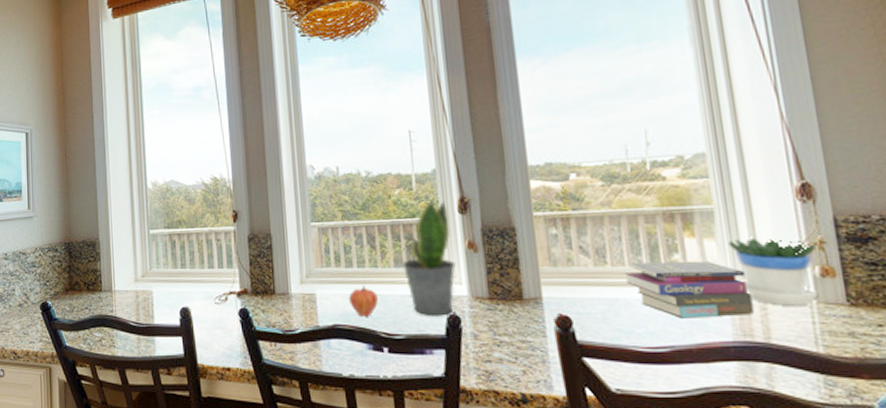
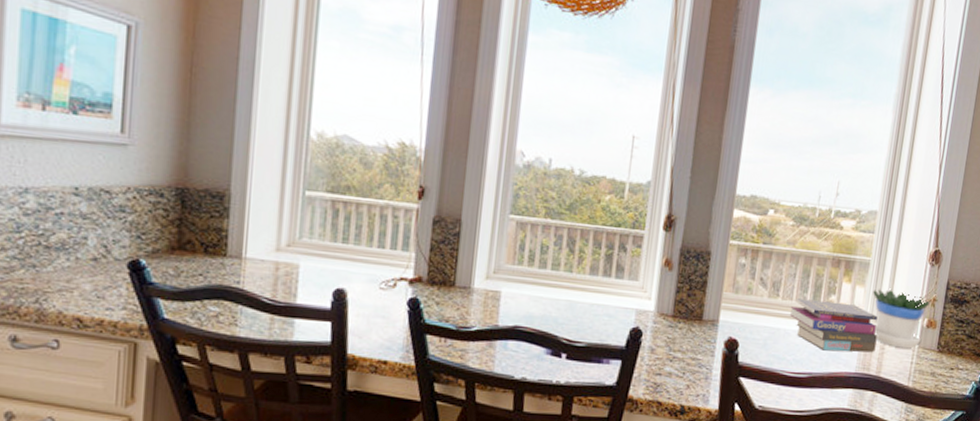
fruit: present [348,286,378,317] -> none [535,289,567,321]
potted plant: present [402,201,456,317] -> none [597,213,654,328]

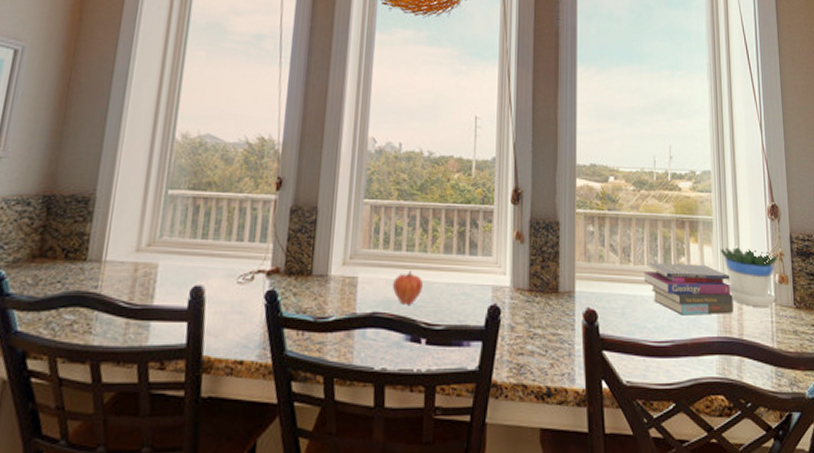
fruit: none [535,289,567,321] -> present [392,271,423,305]

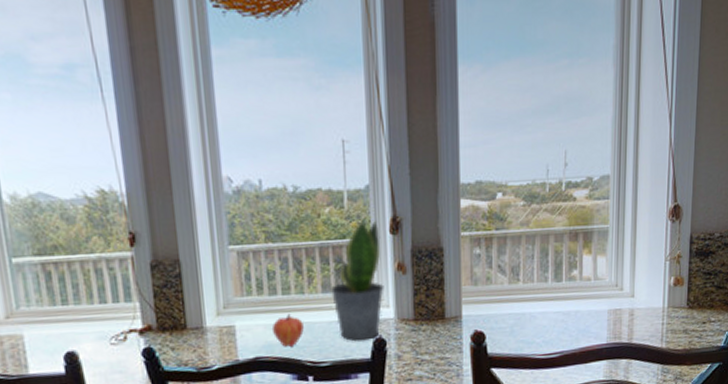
potted plant: none [451,189,502,307] -> present [330,220,384,342]
books: present [643,263,734,315] -> none [533,276,625,327]
flowerpot: present [721,247,778,307] -> none [615,254,675,311]

